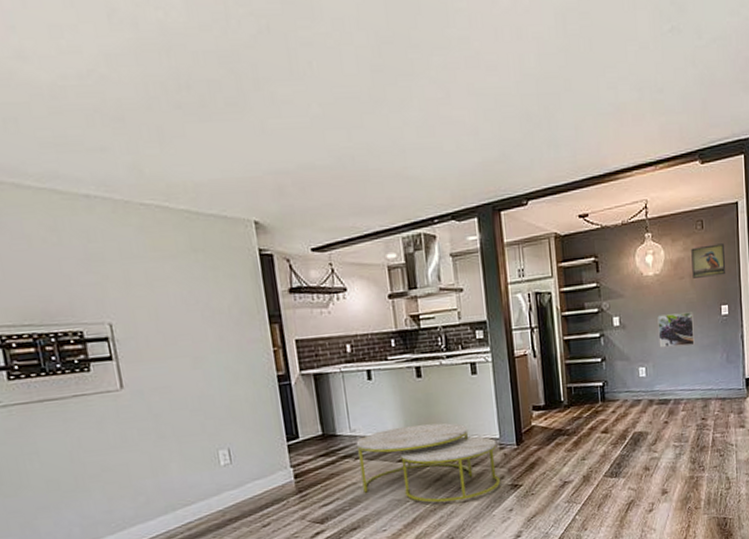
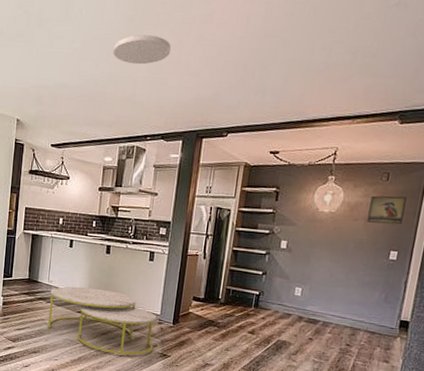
ceiling light: none [364,88,438,129] -> present [113,35,171,65]
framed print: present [657,312,695,348] -> none [319,247,360,280]

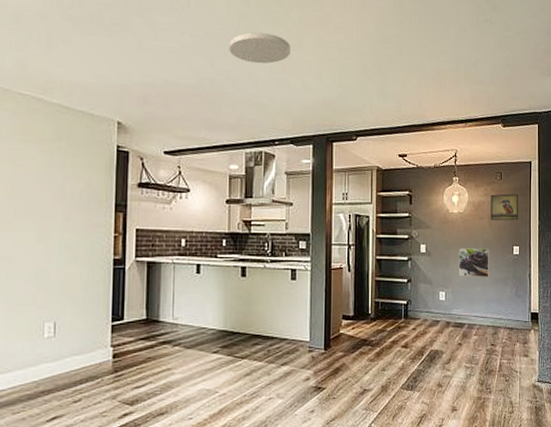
coffee table: present [47,286,157,355] -> none [175,320,306,397]
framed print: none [319,247,360,280] -> present [458,248,489,278]

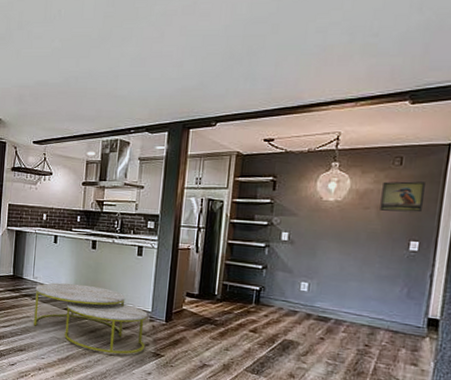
coffee table: none [175,320,306,397] -> present [33,282,147,354]
ceiling light: present [229,32,290,64] -> none [93,30,152,59]
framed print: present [458,248,489,278] -> none [328,238,374,274]

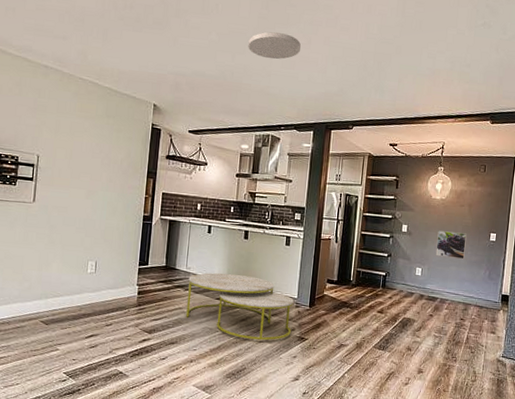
ceiling light: none [93,30,152,59] -> present [248,31,301,60]
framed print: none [328,238,374,274] -> present [435,230,467,260]
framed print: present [380,181,425,213] -> none [471,184,500,210]

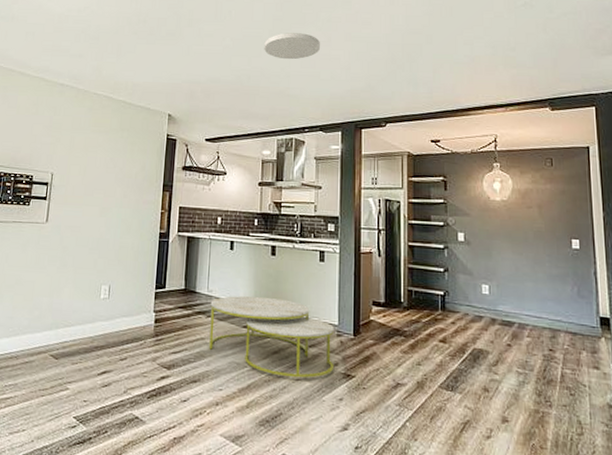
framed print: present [435,230,467,260] -> none [503,238,542,273]

